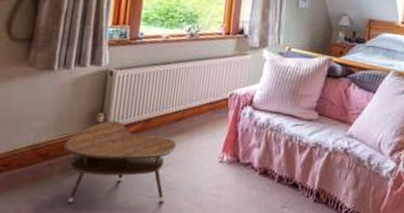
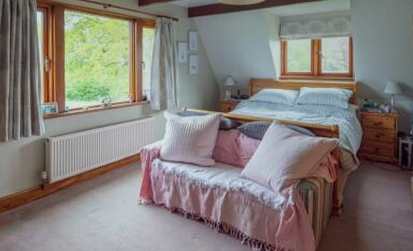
side table: present [63,121,177,205] -> none [20,177,104,242]

